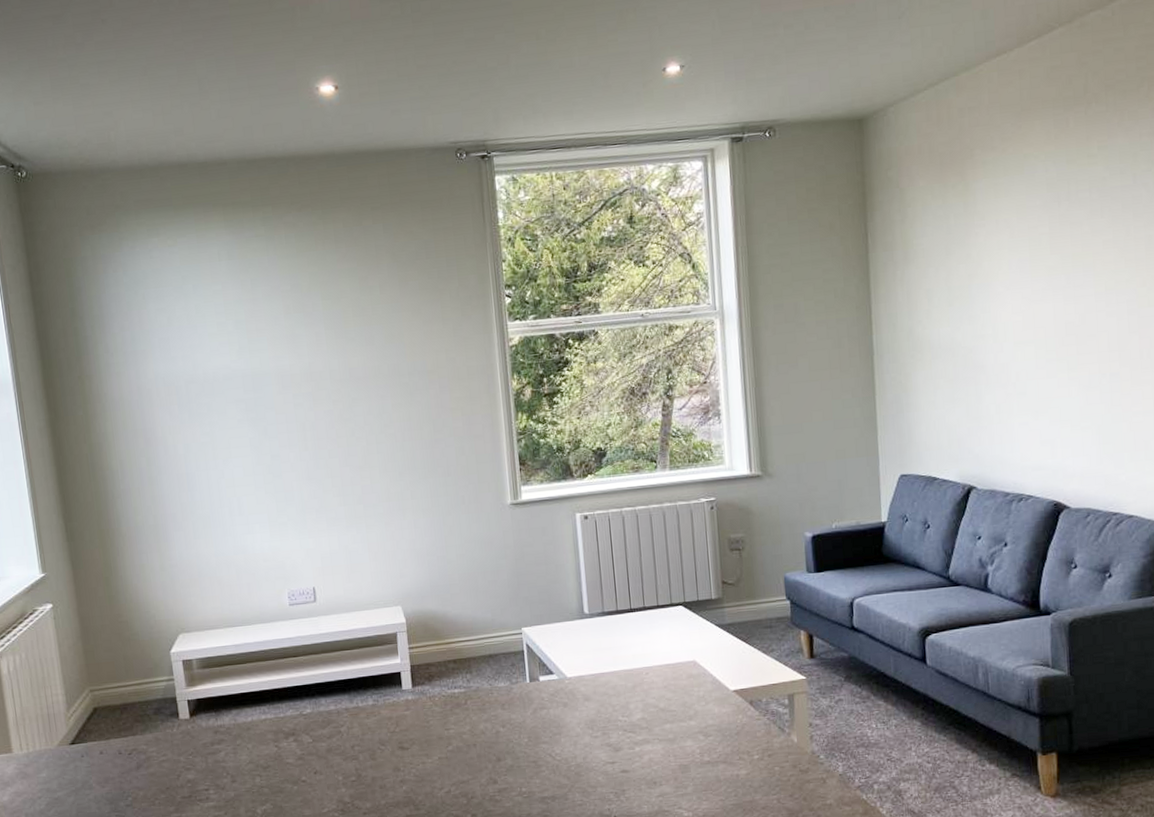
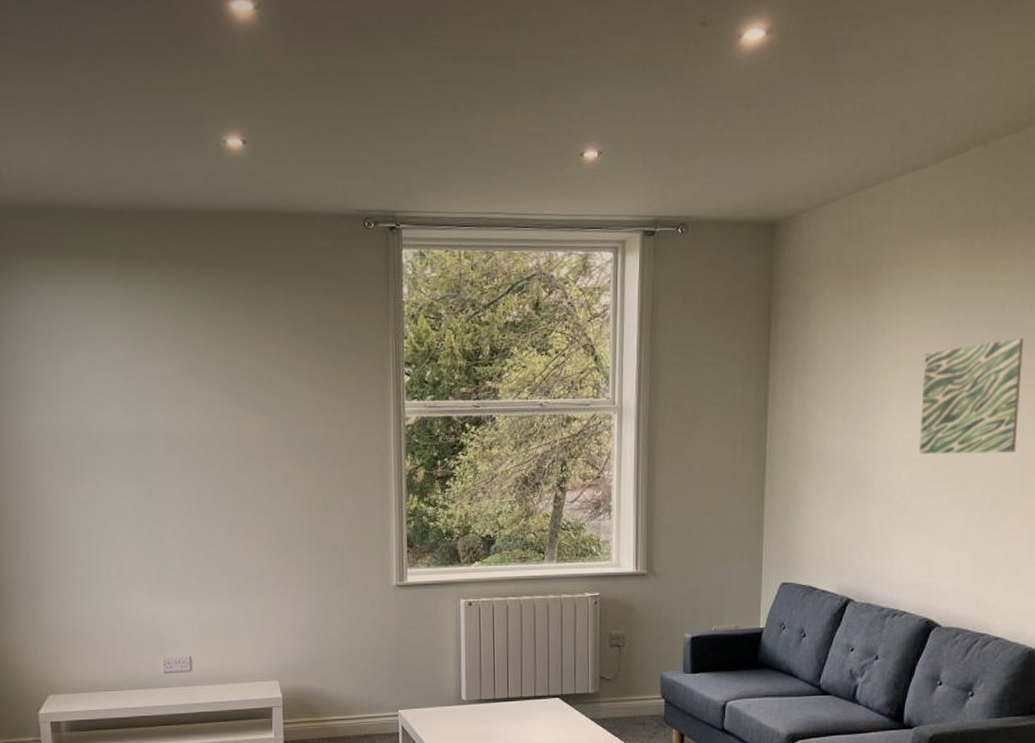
wall art: none [1027,211,1133,336] -> present [918,338,1023,455]

